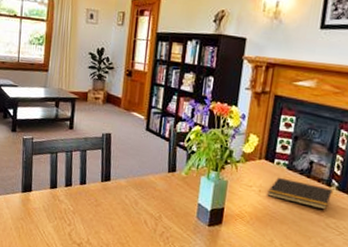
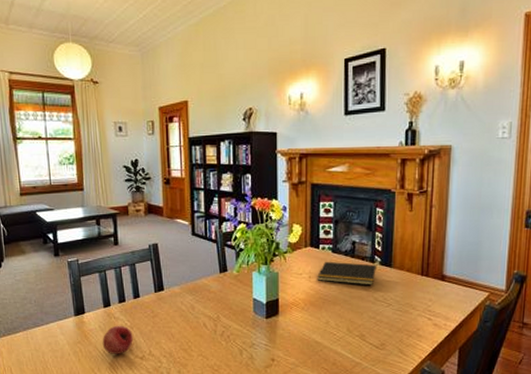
fruit: none [43,208,74,237] -> present [102,325,133,354]

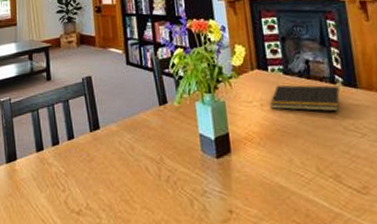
fruit: present [102,325,133,354] -> none [34,172,68,209]

